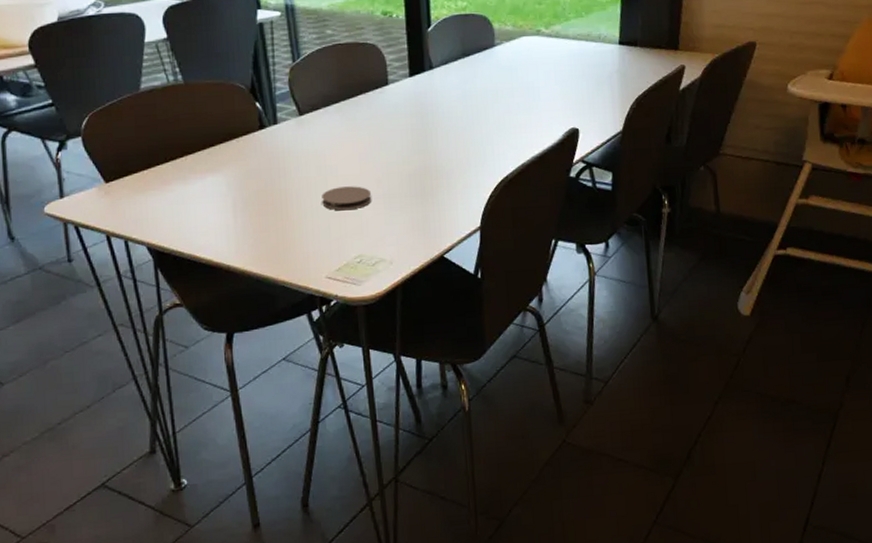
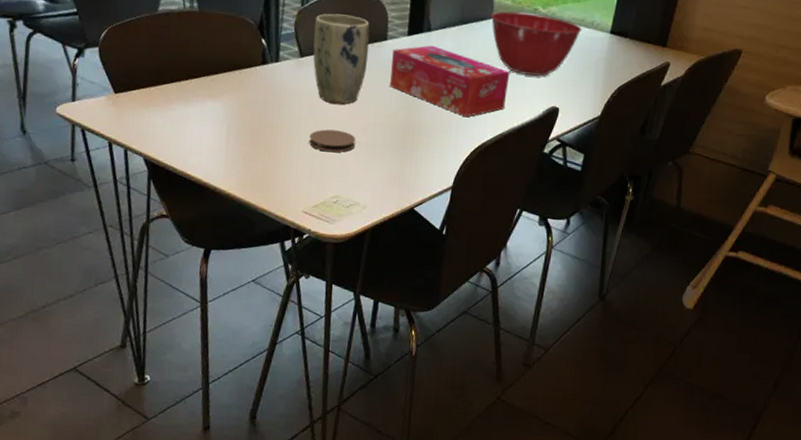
plant pot: none [309,64,372,159] -> present [313,13,370,104]
tissue box: none [396,83,523,153] -> present [390,45,510,118]
mixing bowl: none [492,35,590,100] -> present [490,11,582,77]

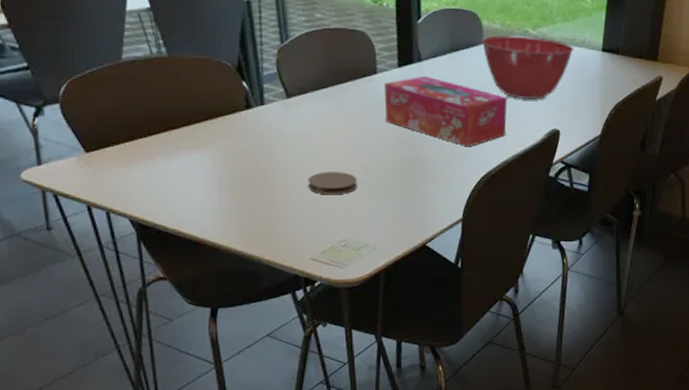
plant pot: present [313,13,370,104] -> none [297,49,360,144]

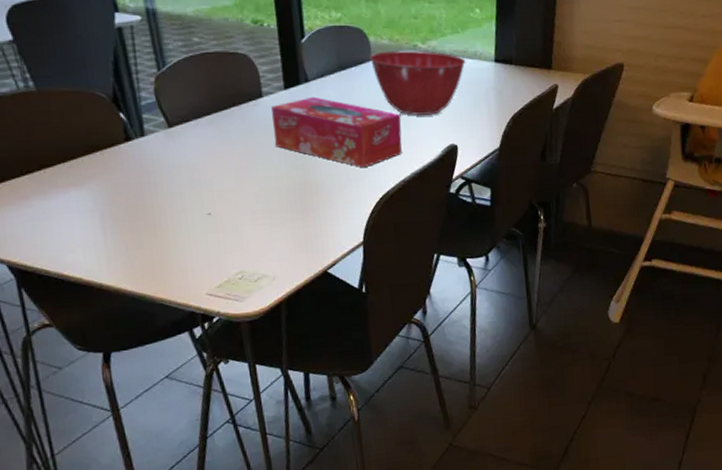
coaster: present [308,172,358,195] -> none [197,201,251,227]

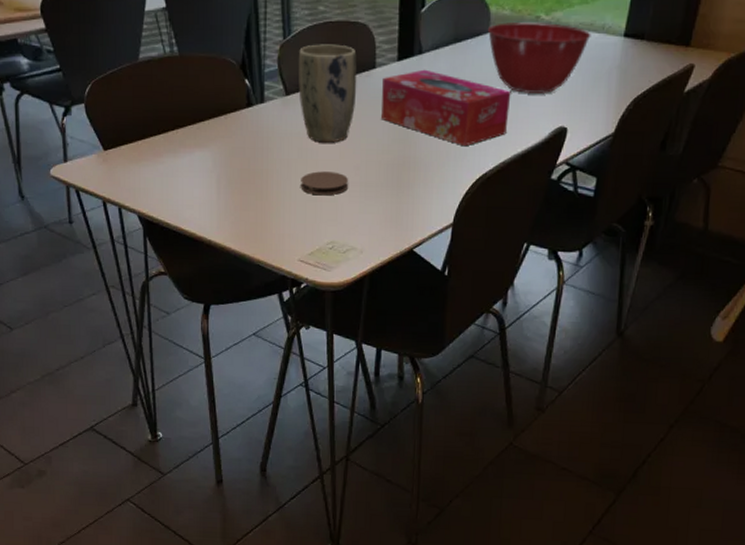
plant pot: none [177,75,247,173] -> present [298,44,357,143]
coaster: none [197,201,251,227] -> present [301,171,349,196]

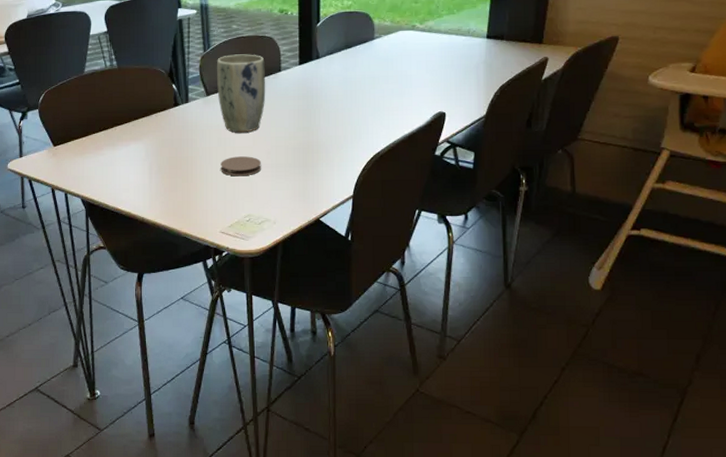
tissue box: present [381,69,511,147] -> none [287,70,396,131]
mixing bowl: present [487,21,591,95] -> none [372,29,459,87]

